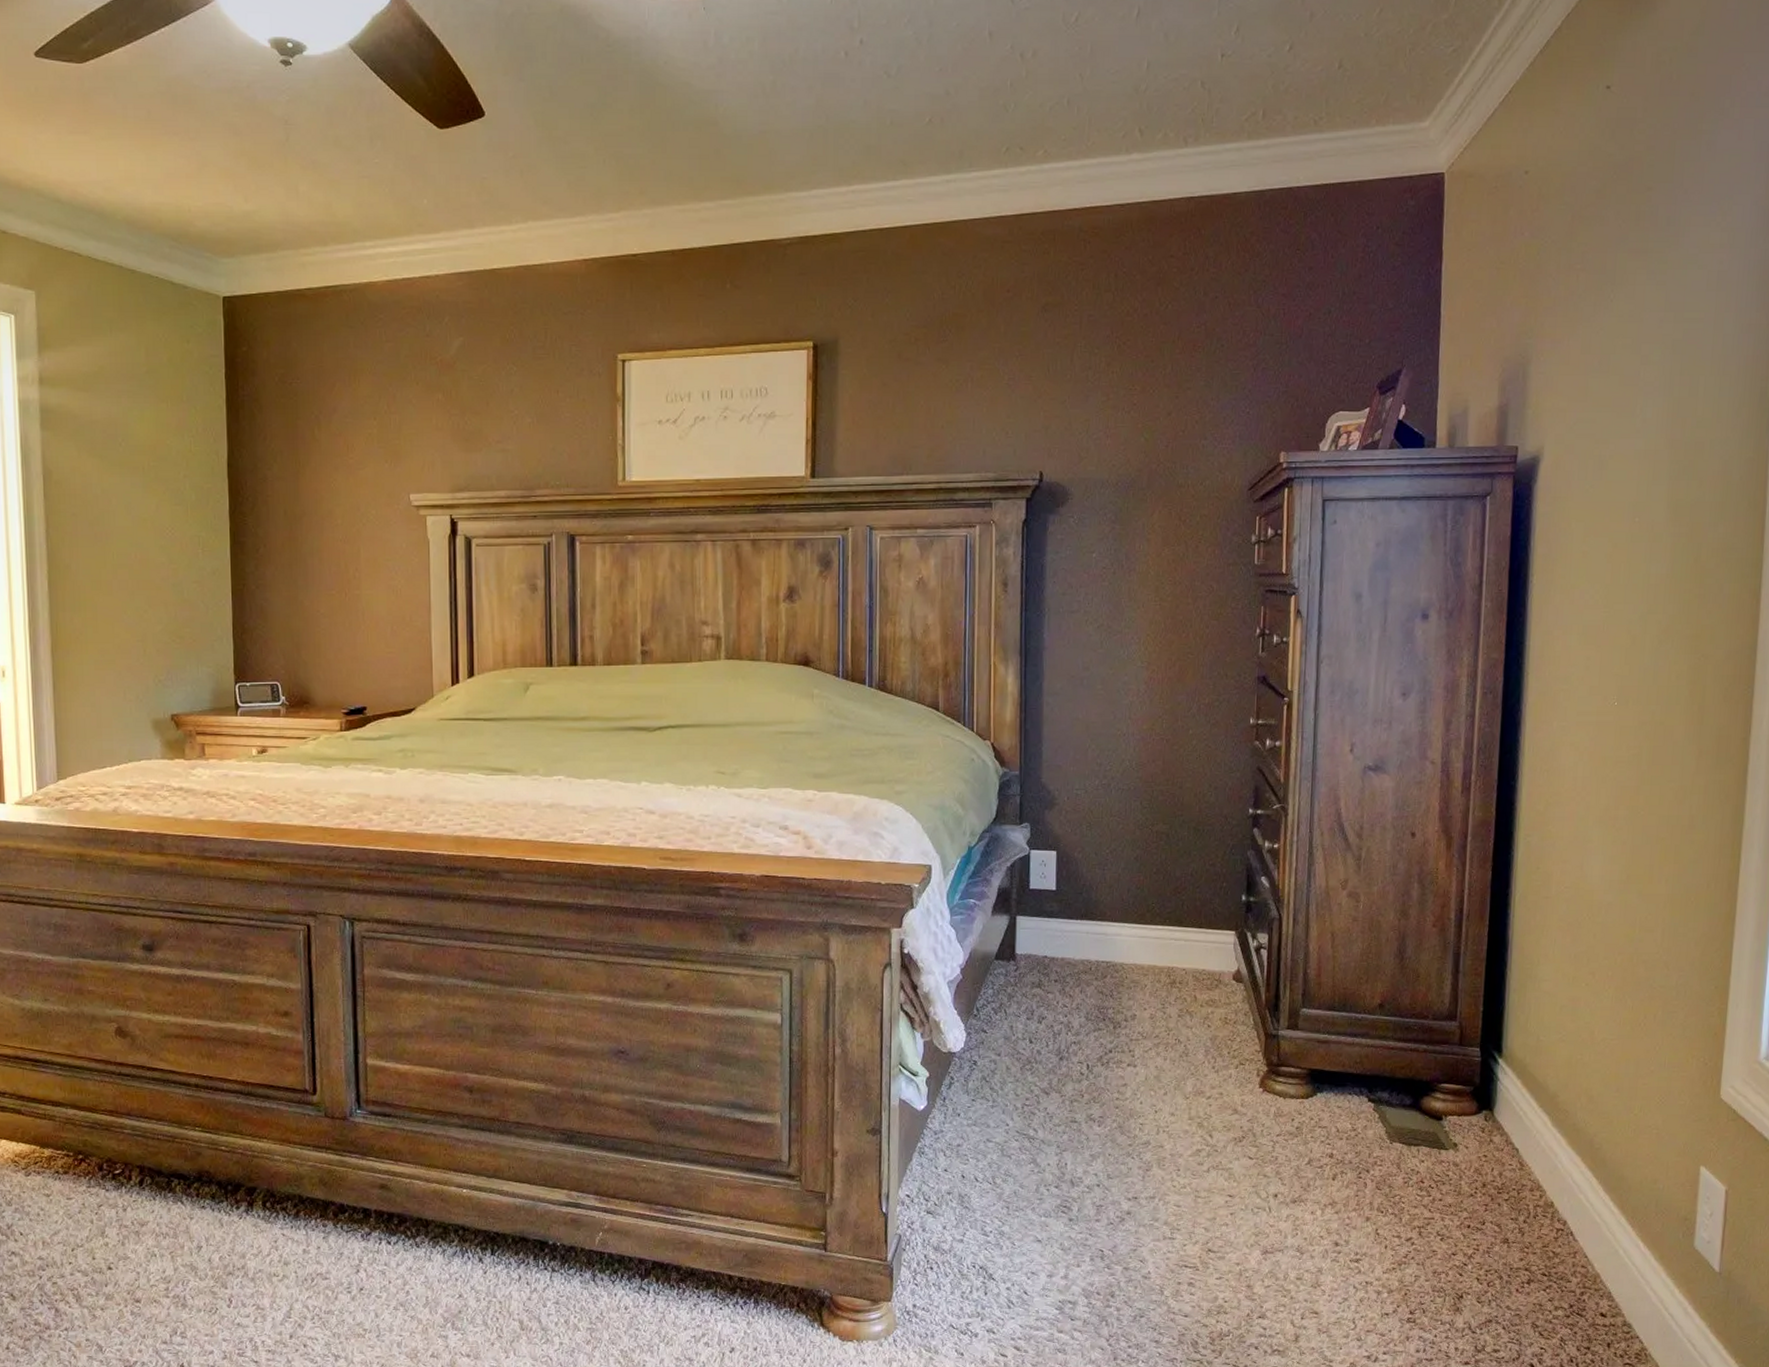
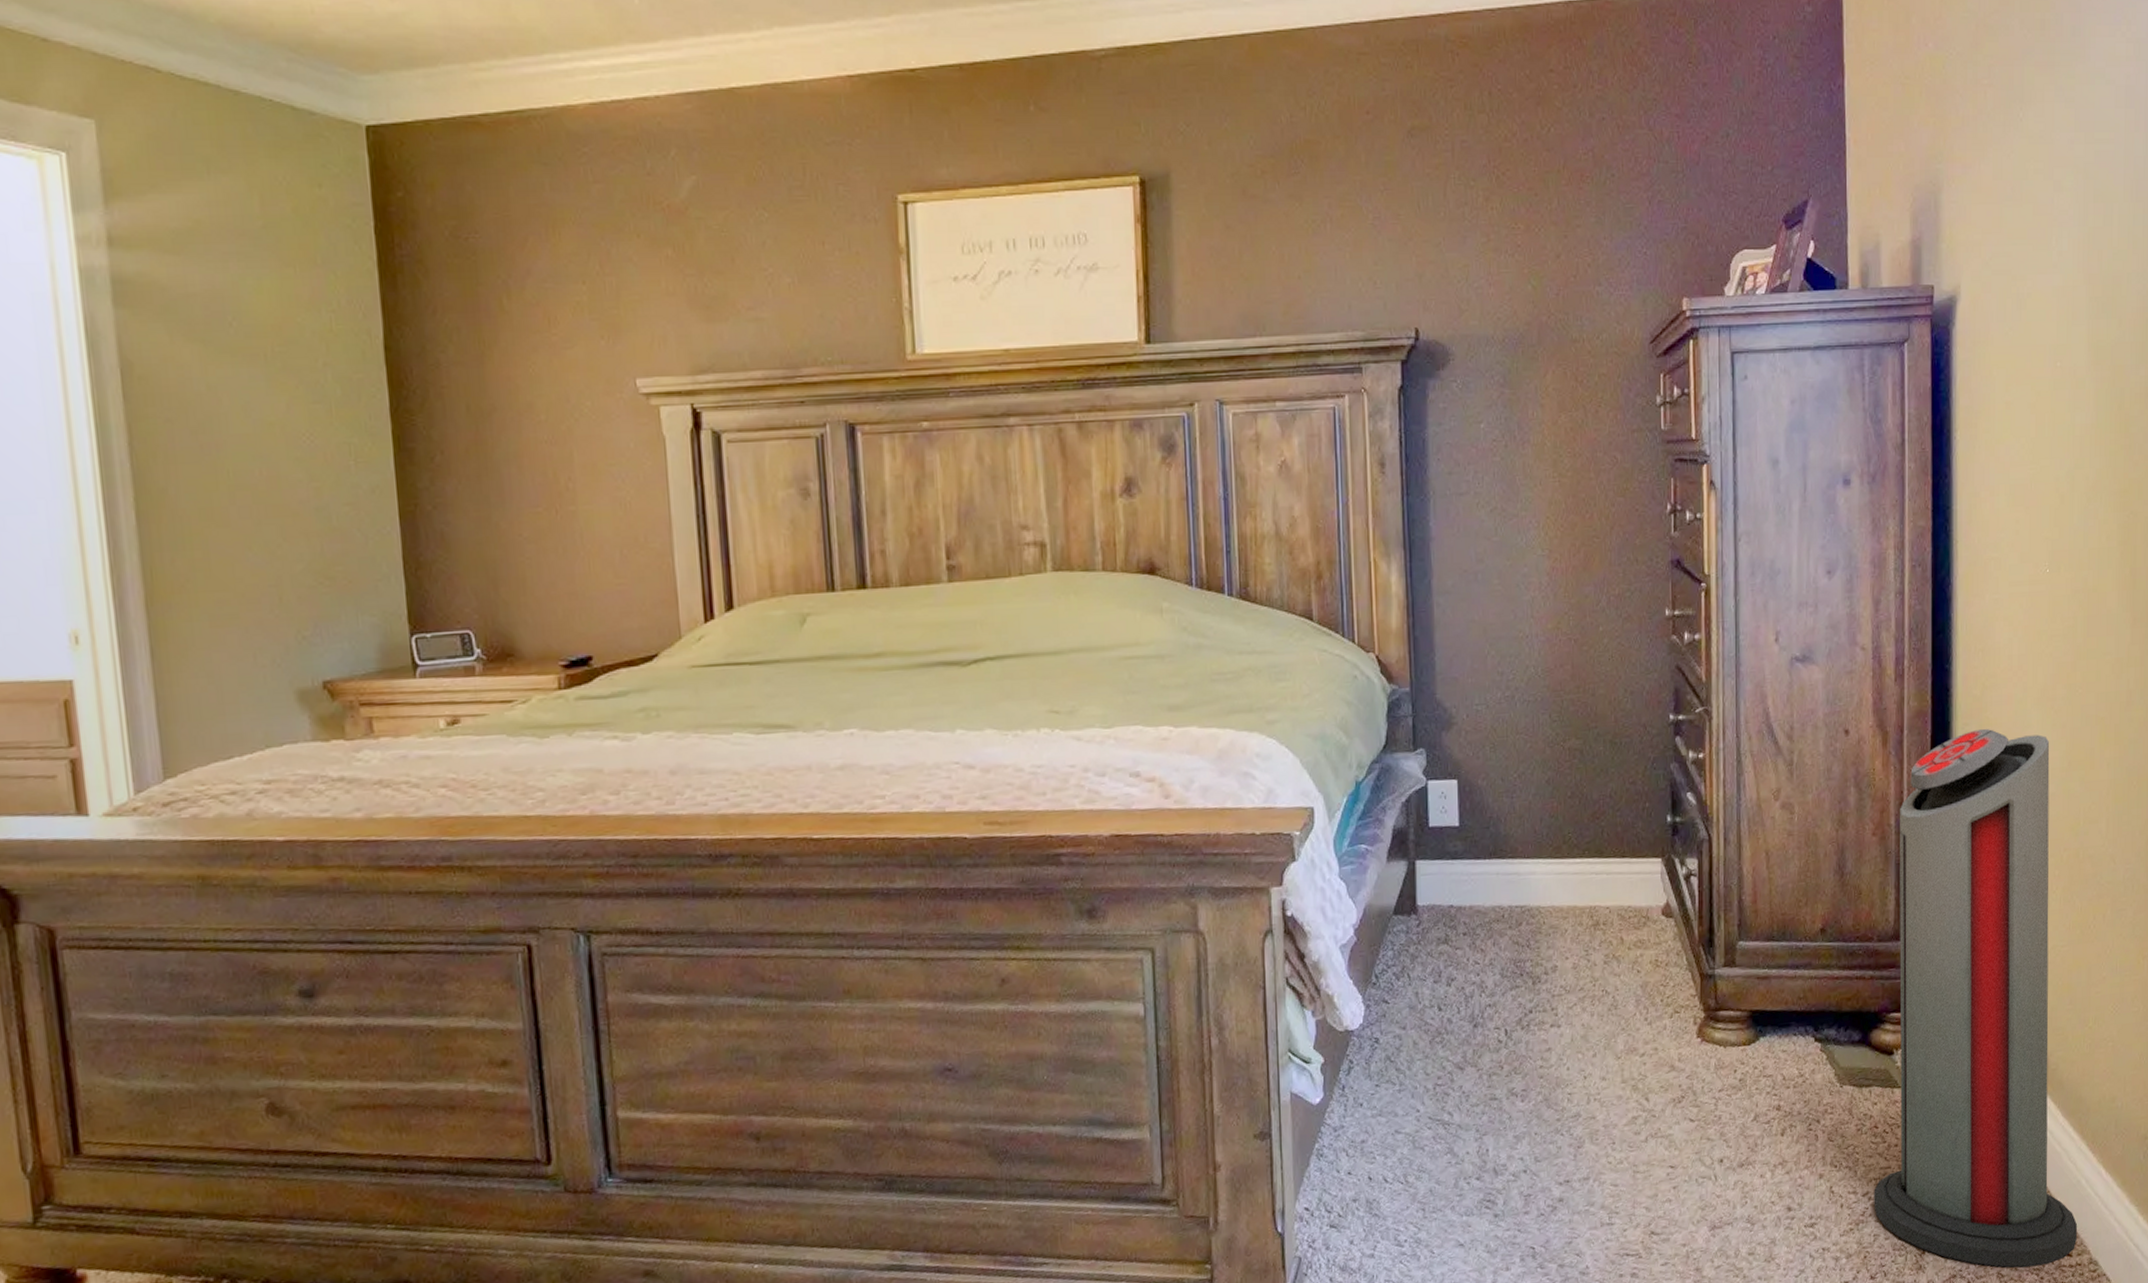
air purifier: none [1416,840,1614,1322] -> present [1874,728,2078,1268]

